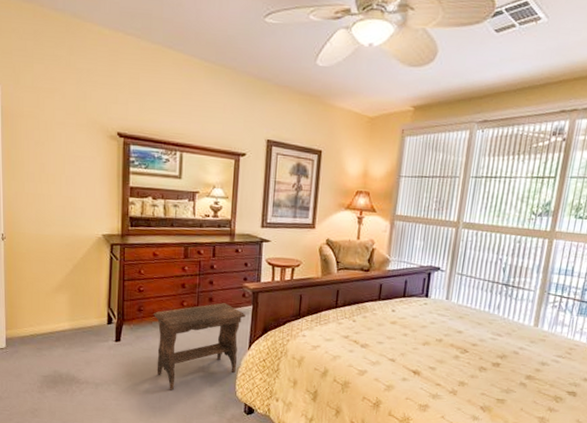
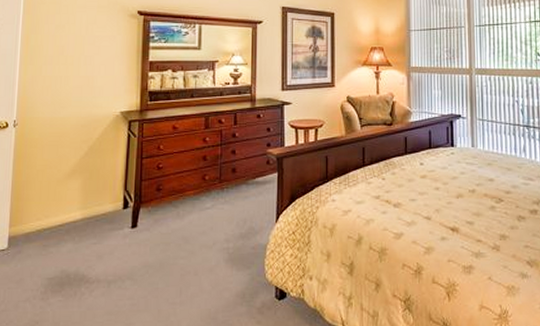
footstool: present [153,303,246,391] -> none [172,173,271,280]

